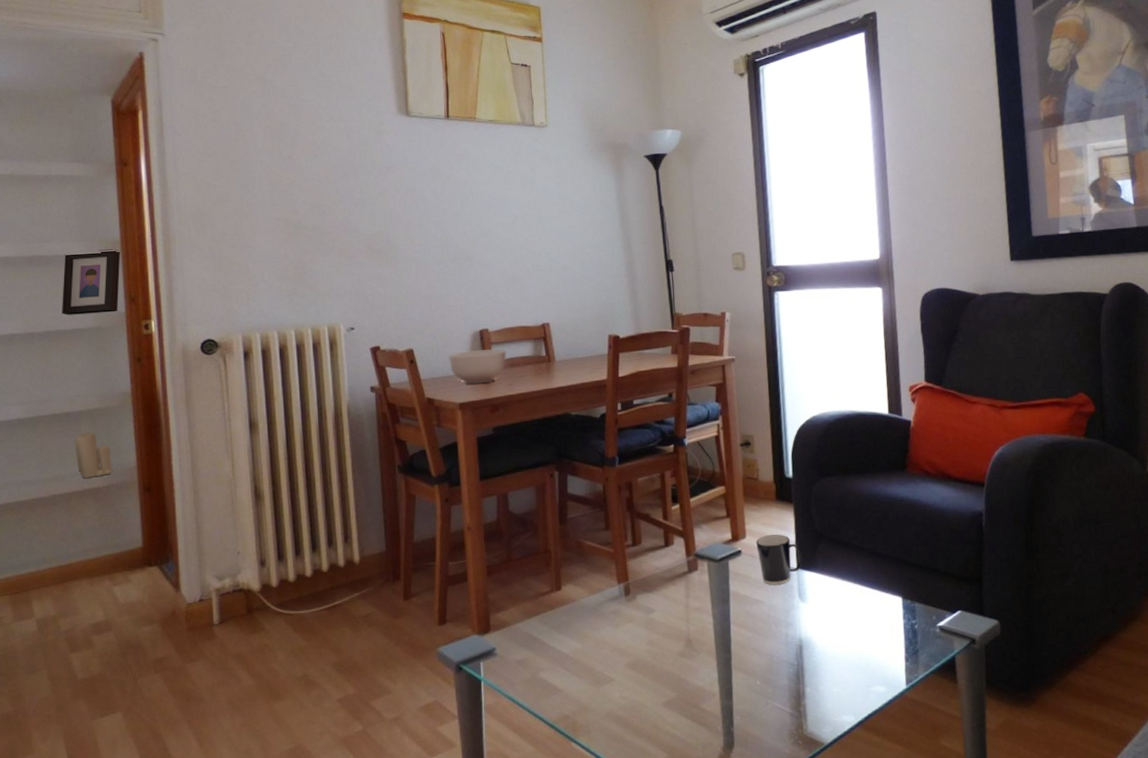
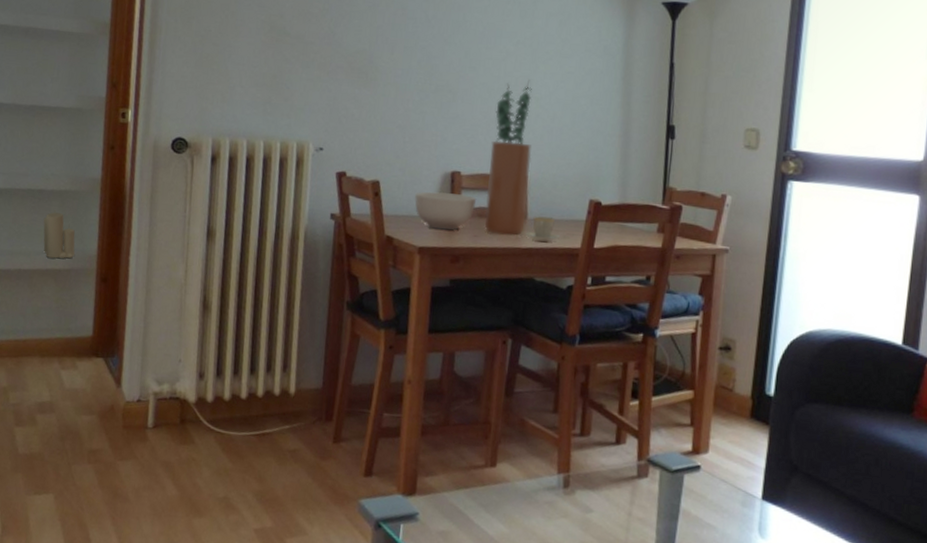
picture frame: present [61,249,121,315] -> none [47,28,109,96]
vase: none [512,238,553,379] -> present [485,79,532,236]
teacup: none [555,356,588,379] -> present [525,216,561,242]
mug: present [756,534,802,585] -> none [718,455,770,514]

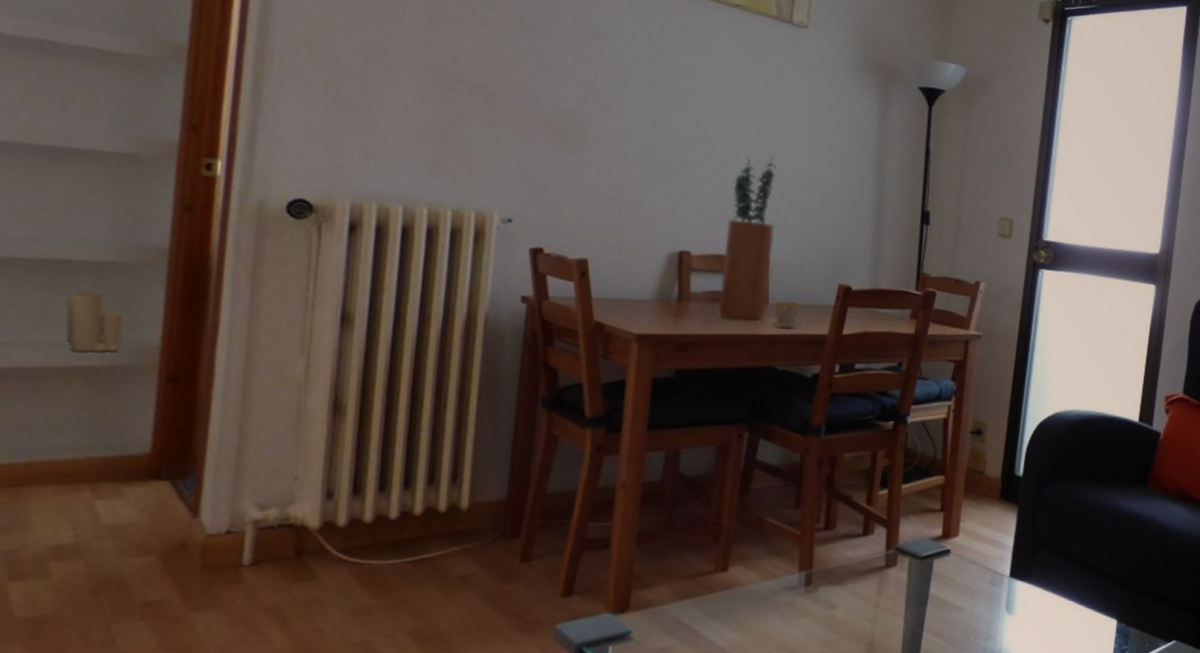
bowl: present [414,191,477,230] -> none [632,272,710,316]

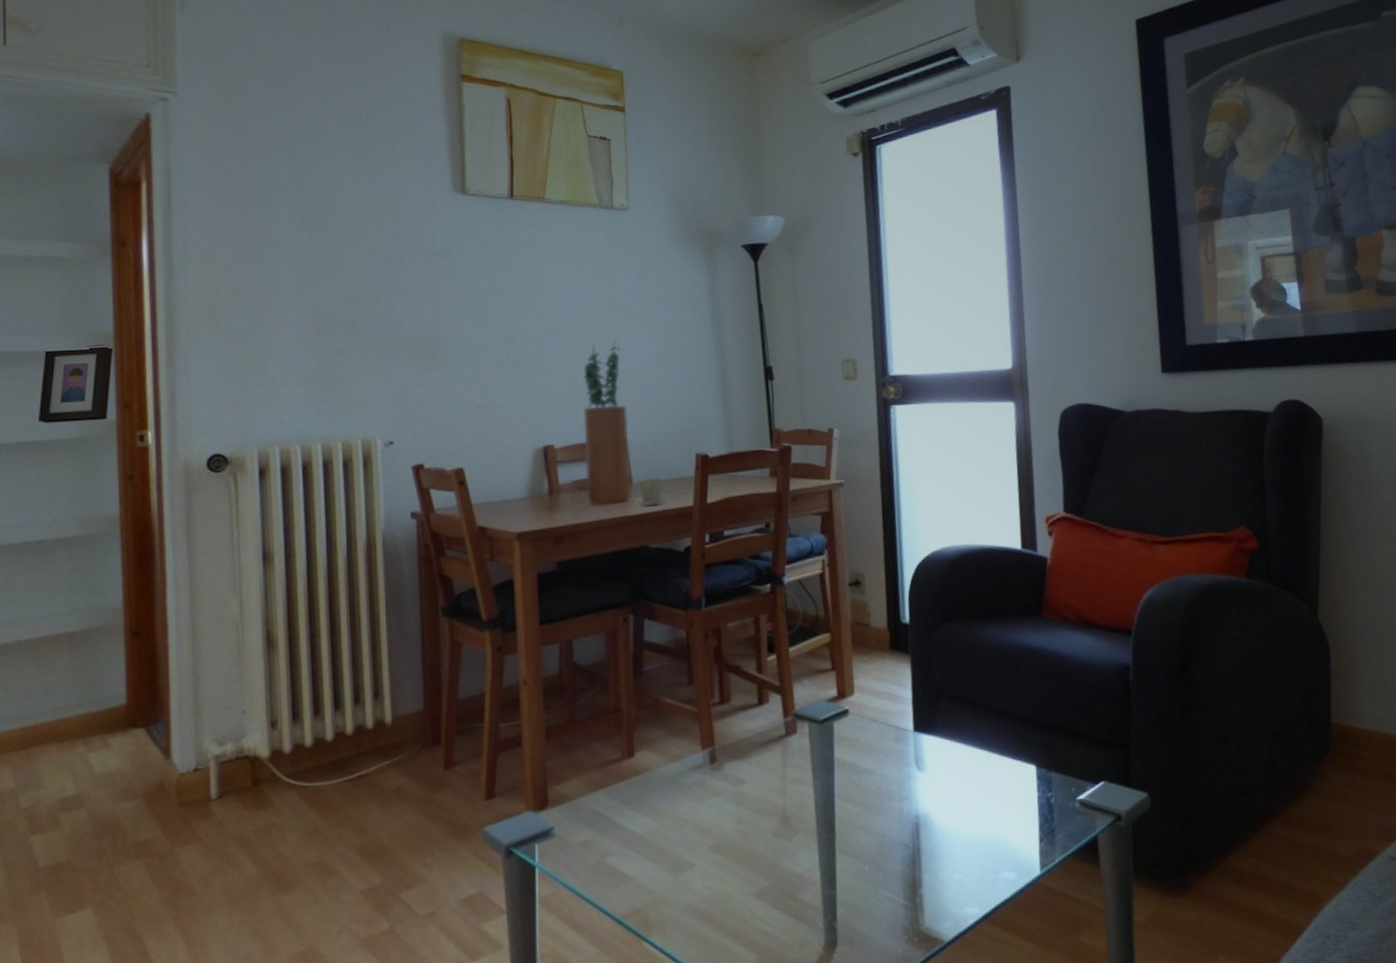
candle: present [65,288,123,353] -> none [47,562,93,620]
picture frame: none [75,46,186,140] -> present [37,345,114,423]

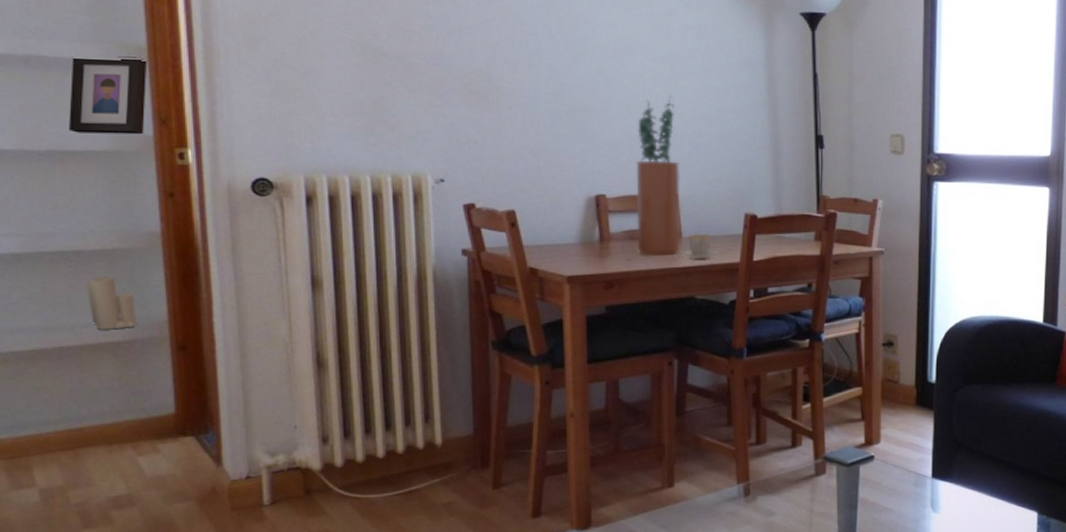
candle: none [47,562,93,620] -> present [87,273,136,330]

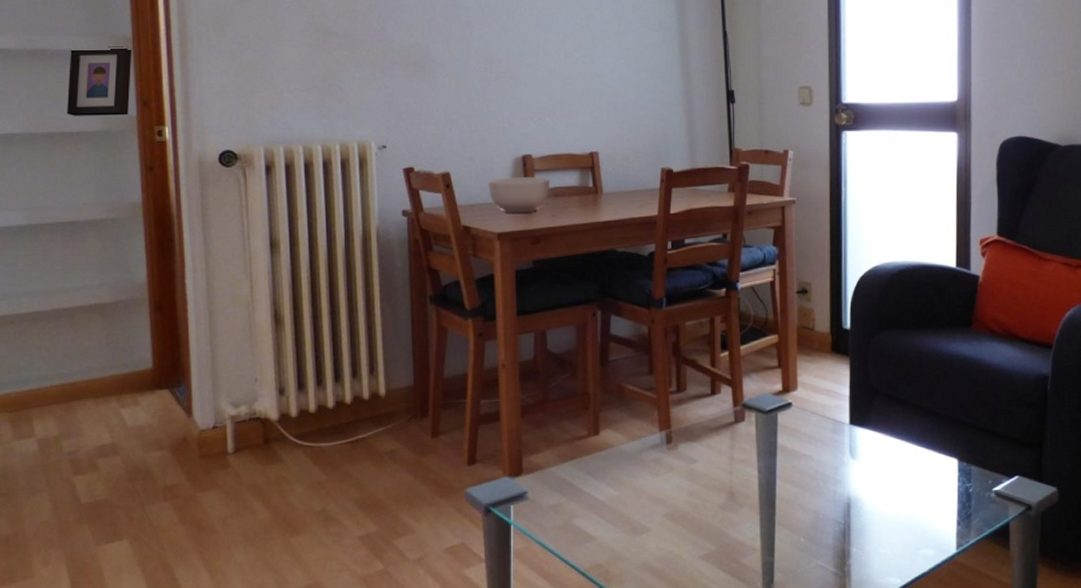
candle: present [87,273,136,330] -> none [80,241,121,293]
bowl: none [556,217,626,256] -> present [487,176,551,213]
vase: present [636,95,681,256] -> none [559,59,601,211]
teacup: present [681,234,719,259] -> none [602,189,637,213]

